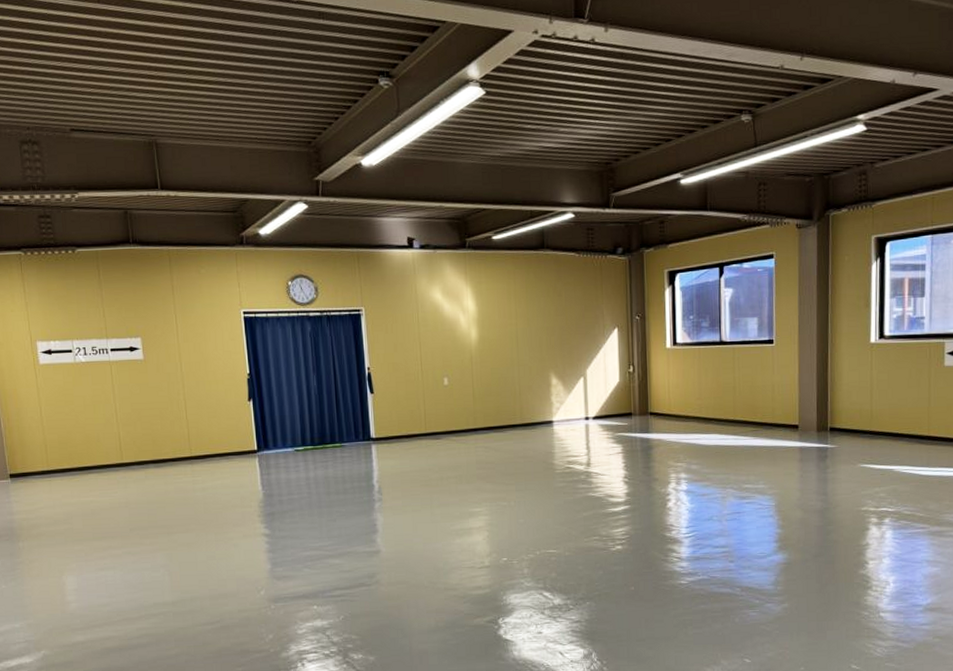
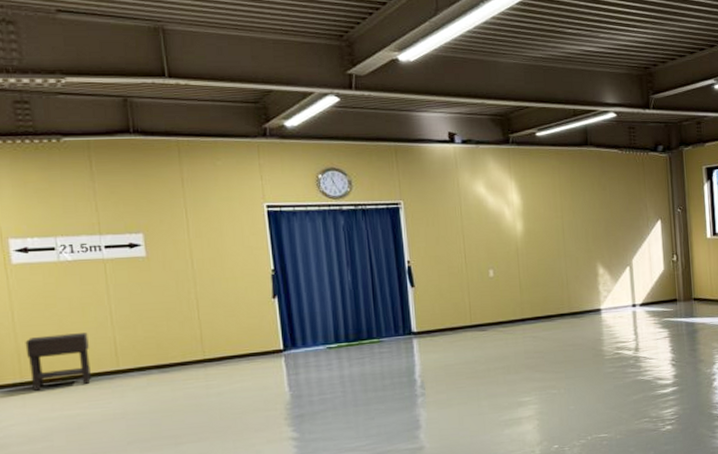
nightstand: none [50,428,102,478] -> present [25,333,92,391]

